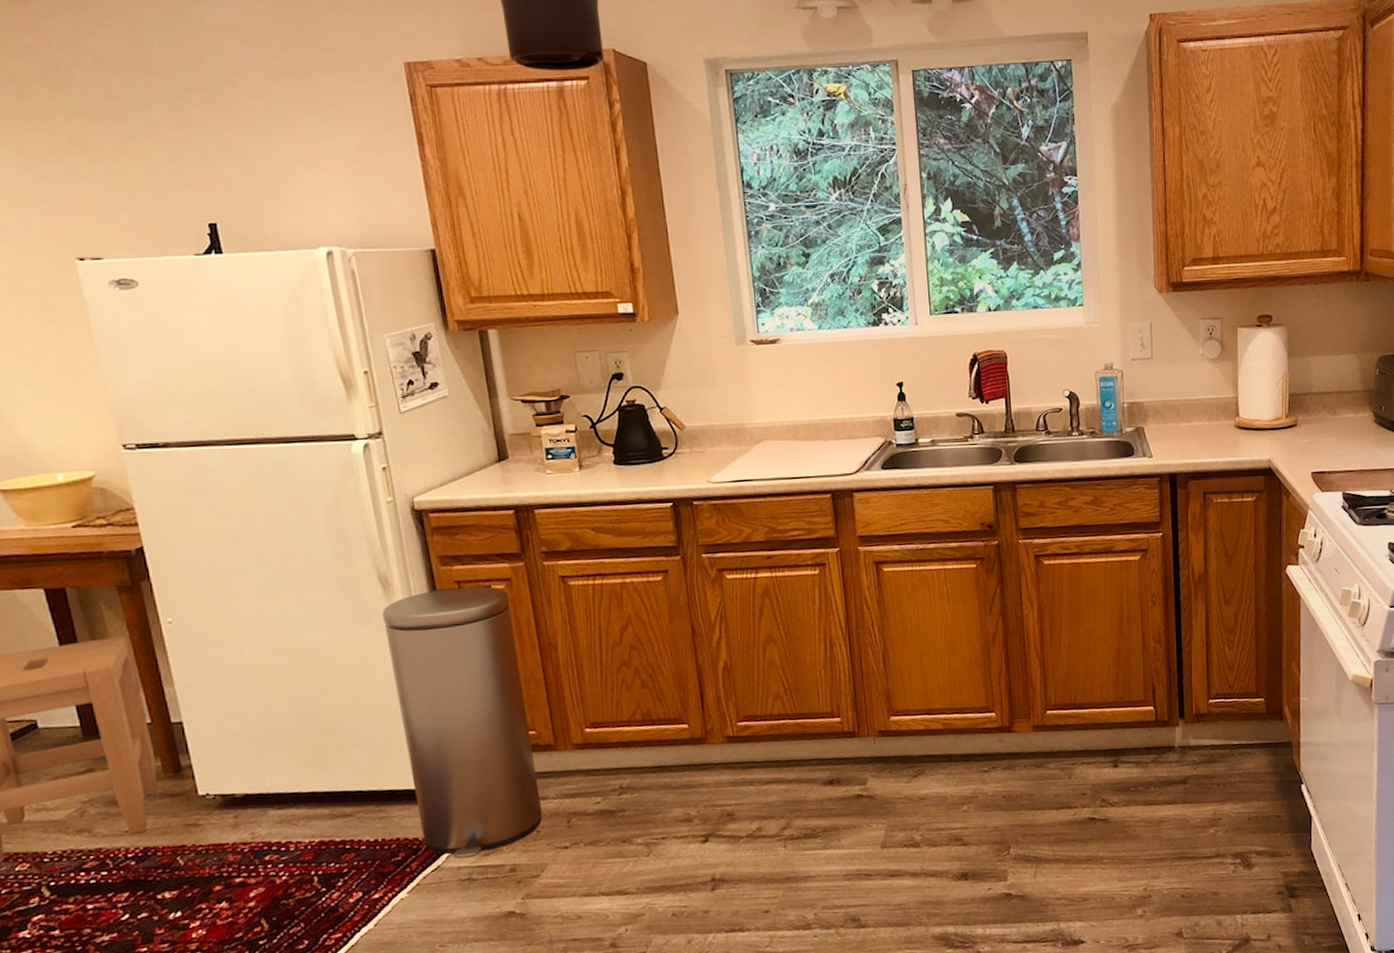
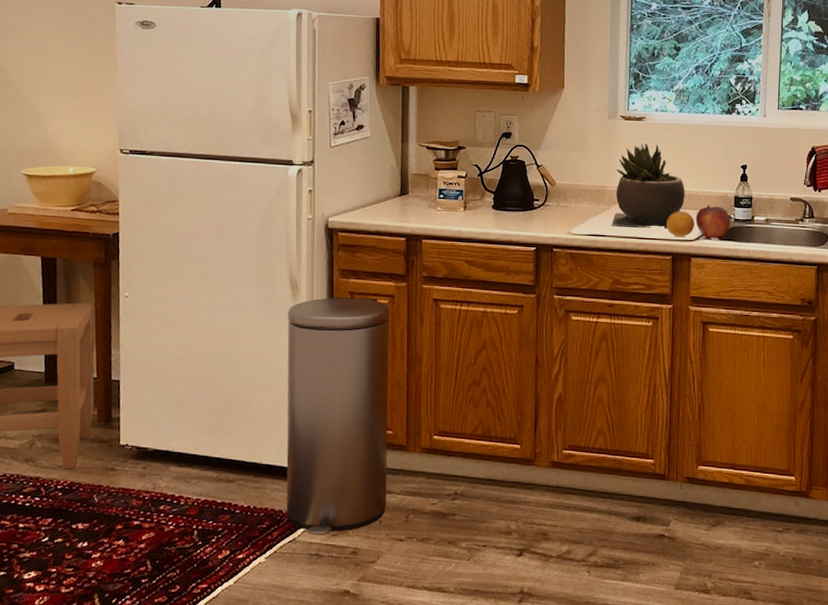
succulent plant: none [754,368,838,468] -> present [612,143,685,228]
fruit: none [819,442,852,472] -> present [666,211,694,237]
fruit: none [852,431,893,471] -> present [695,204,731,240]

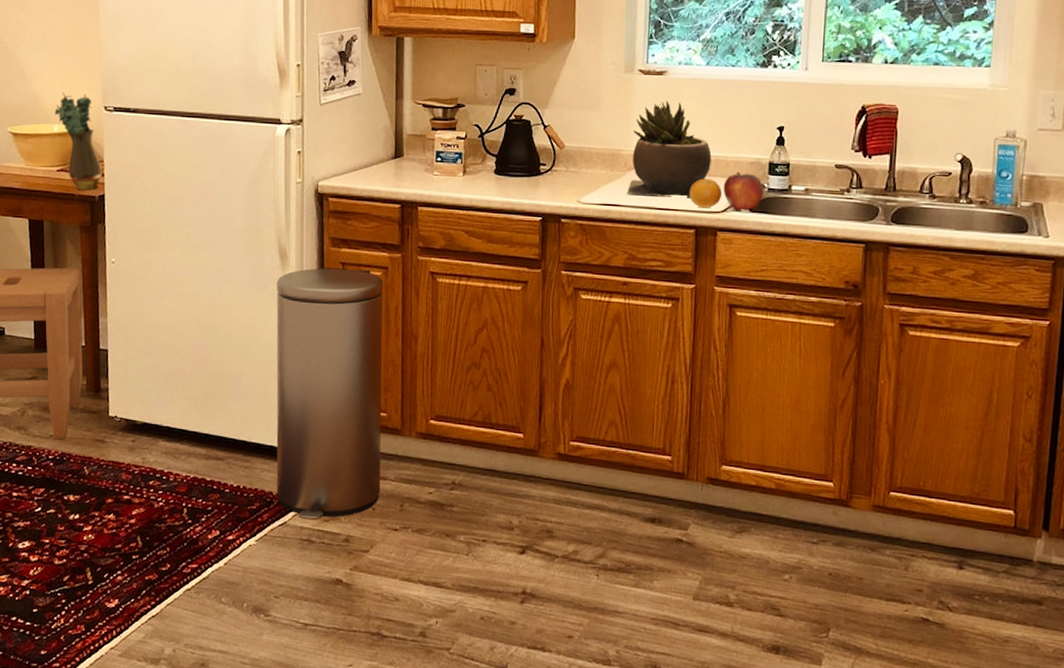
vase: none [69,136,117,228] -> present [54,92,103,190]

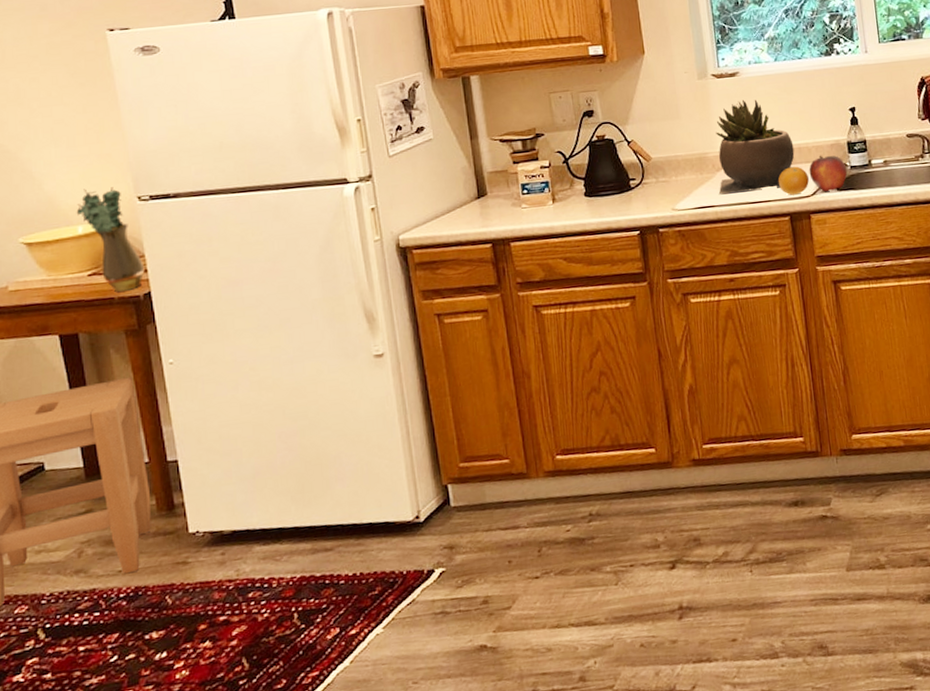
pedal bin: present [276,267,384,521] -> none [366,316,515,592]

